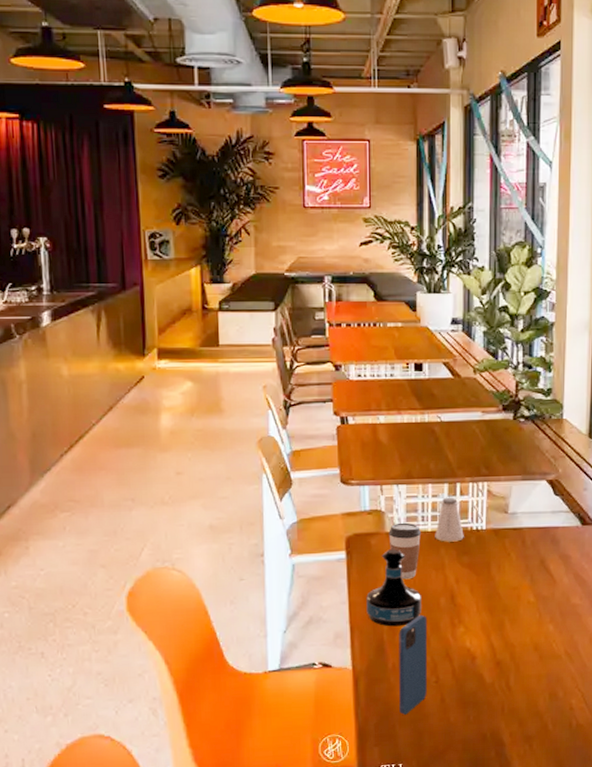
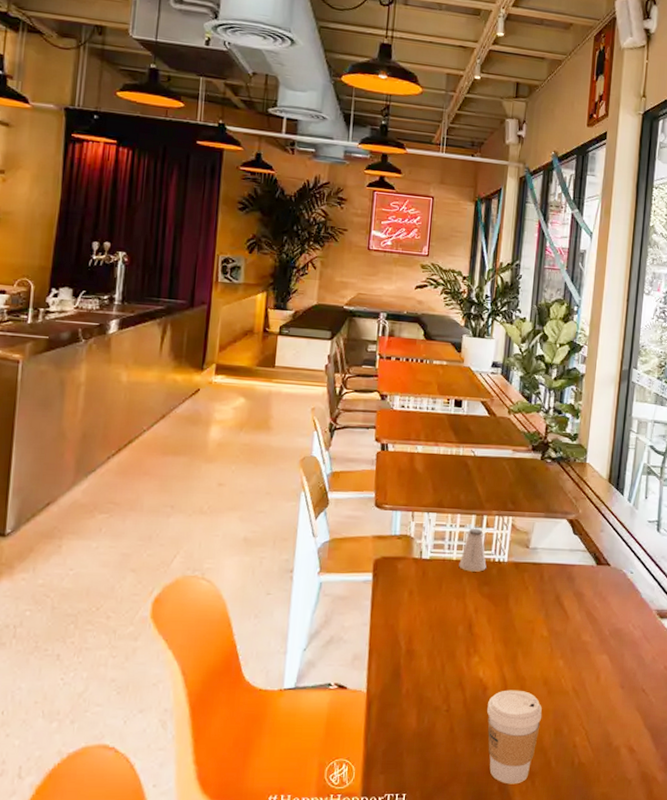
tequila bottle: present [366,549,421,627] -> none [386,574,441,652]
coffee cup: present [388,522,421,580] -> none [415,549,446,606]
smartphone: present [399,614,428,715] -> none [409,641,445,742]
coffee cup: none [478,657,535,749] -> present [487,690,542,784]

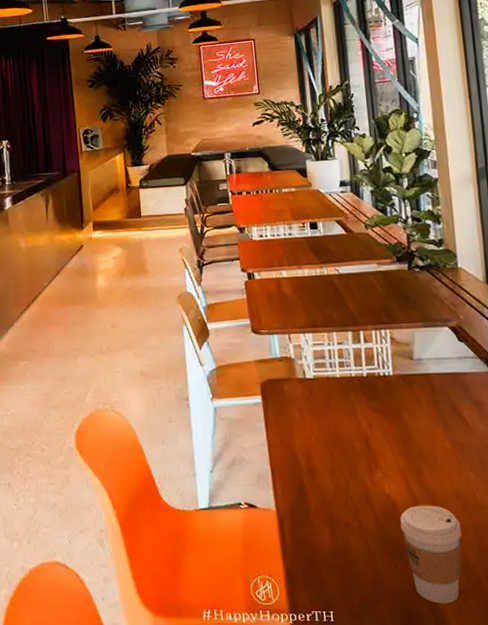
saltshaker: present [459,528,487,572] -> none [343,344,372,388]

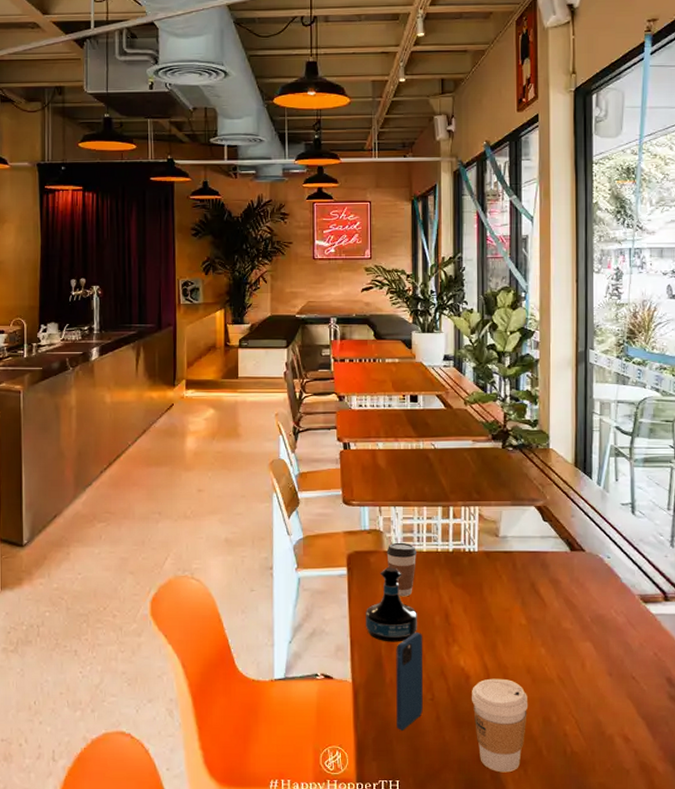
tequila bottle: none [284,394,338,470] -> present [366,567,417,642]
coffee cup: none [299,368,331,424] -> present [386,542,416,597]
smartphone: none [318,458,351,560] -> present [396,632,423,730]

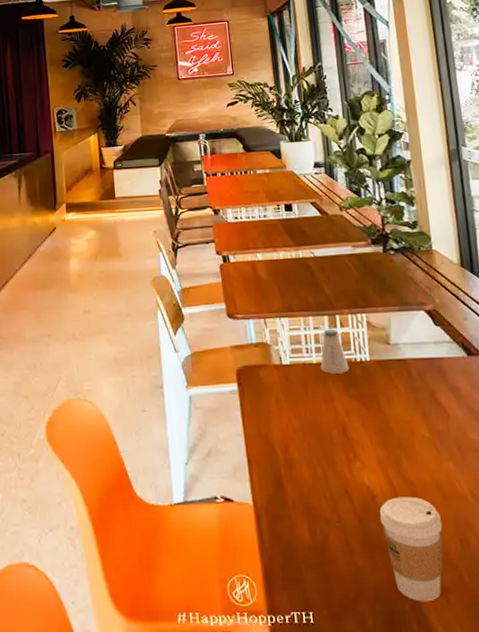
tequila bottle: present [366,567,417,642] -> none [260,381,315,461]
coffee cup: present [386,542,416,597] -> none [276,354,308,412]
smartphone: present [396,632,423,730] -> none [295,448,330,556]
saltshaker: none [430,519,457,562] -> present [320,329,349,374]

